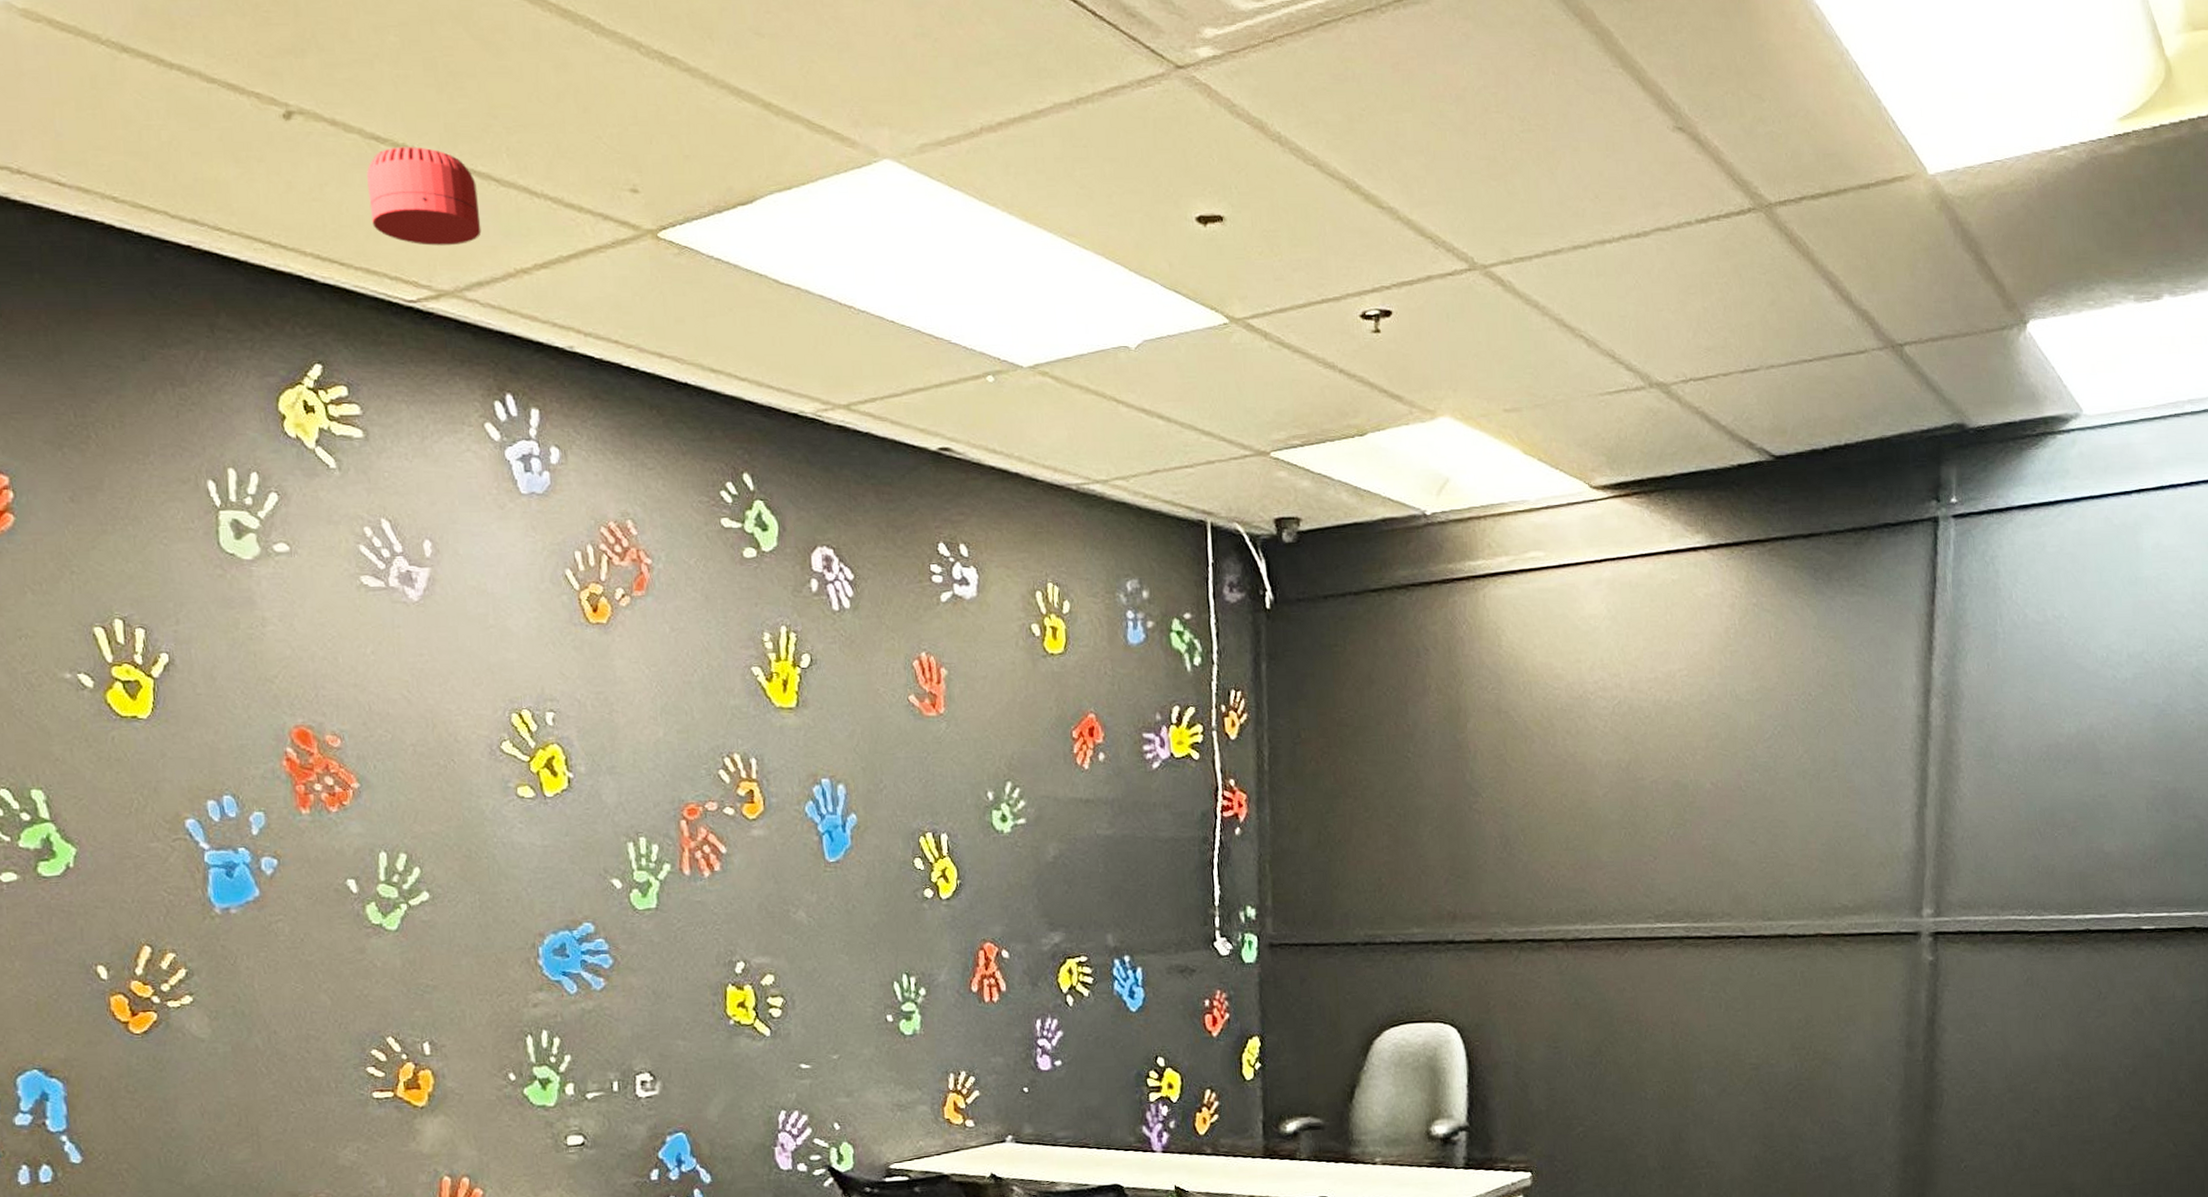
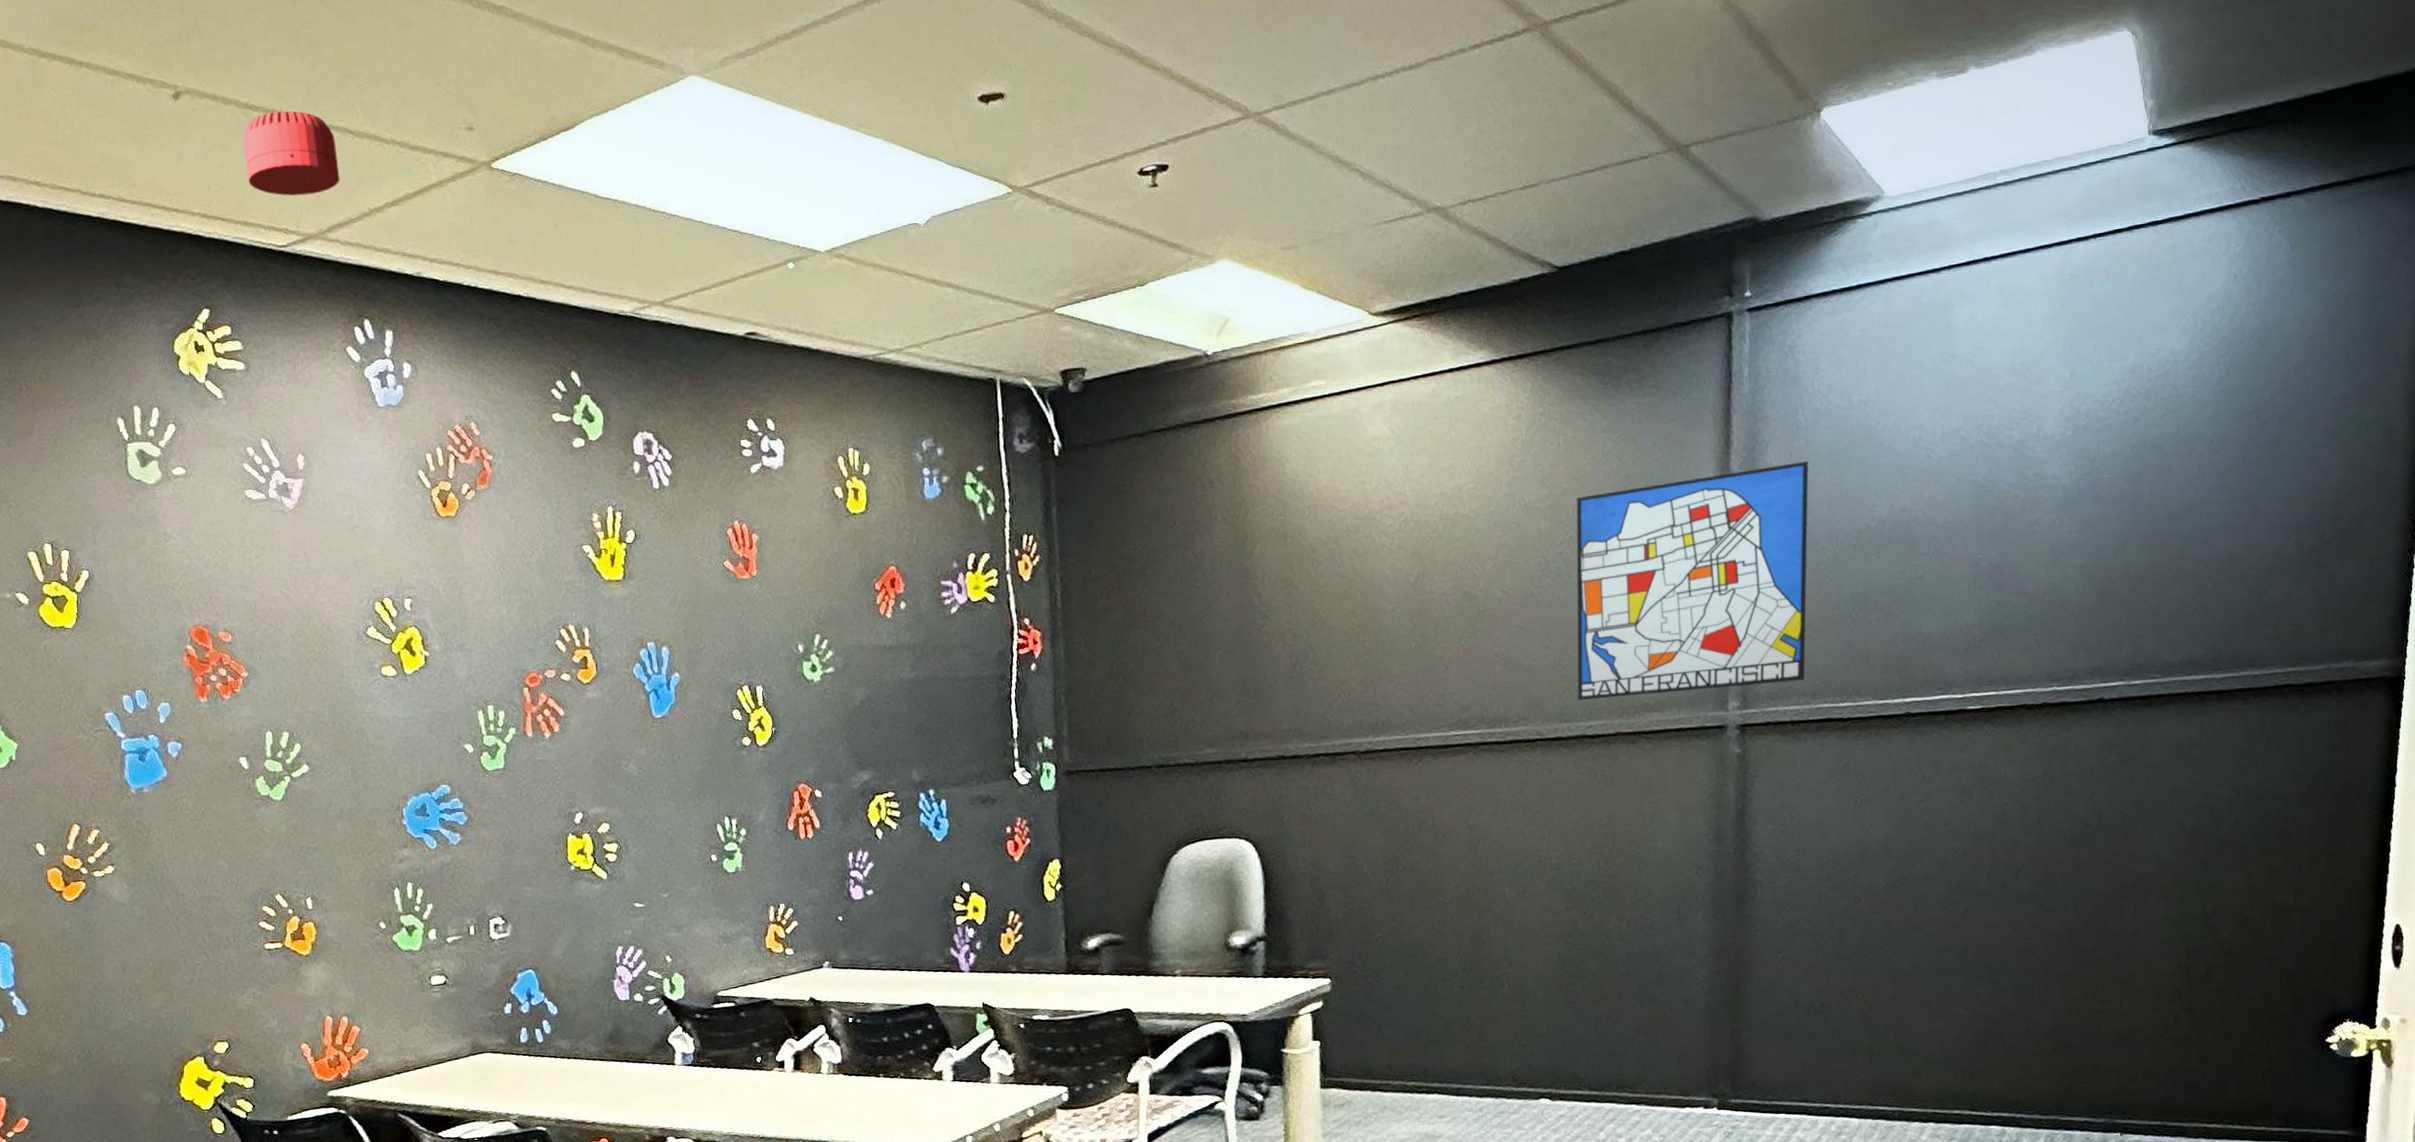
wall art: none [1780,673,2005,899] -> present [1576,461,1809,700]

